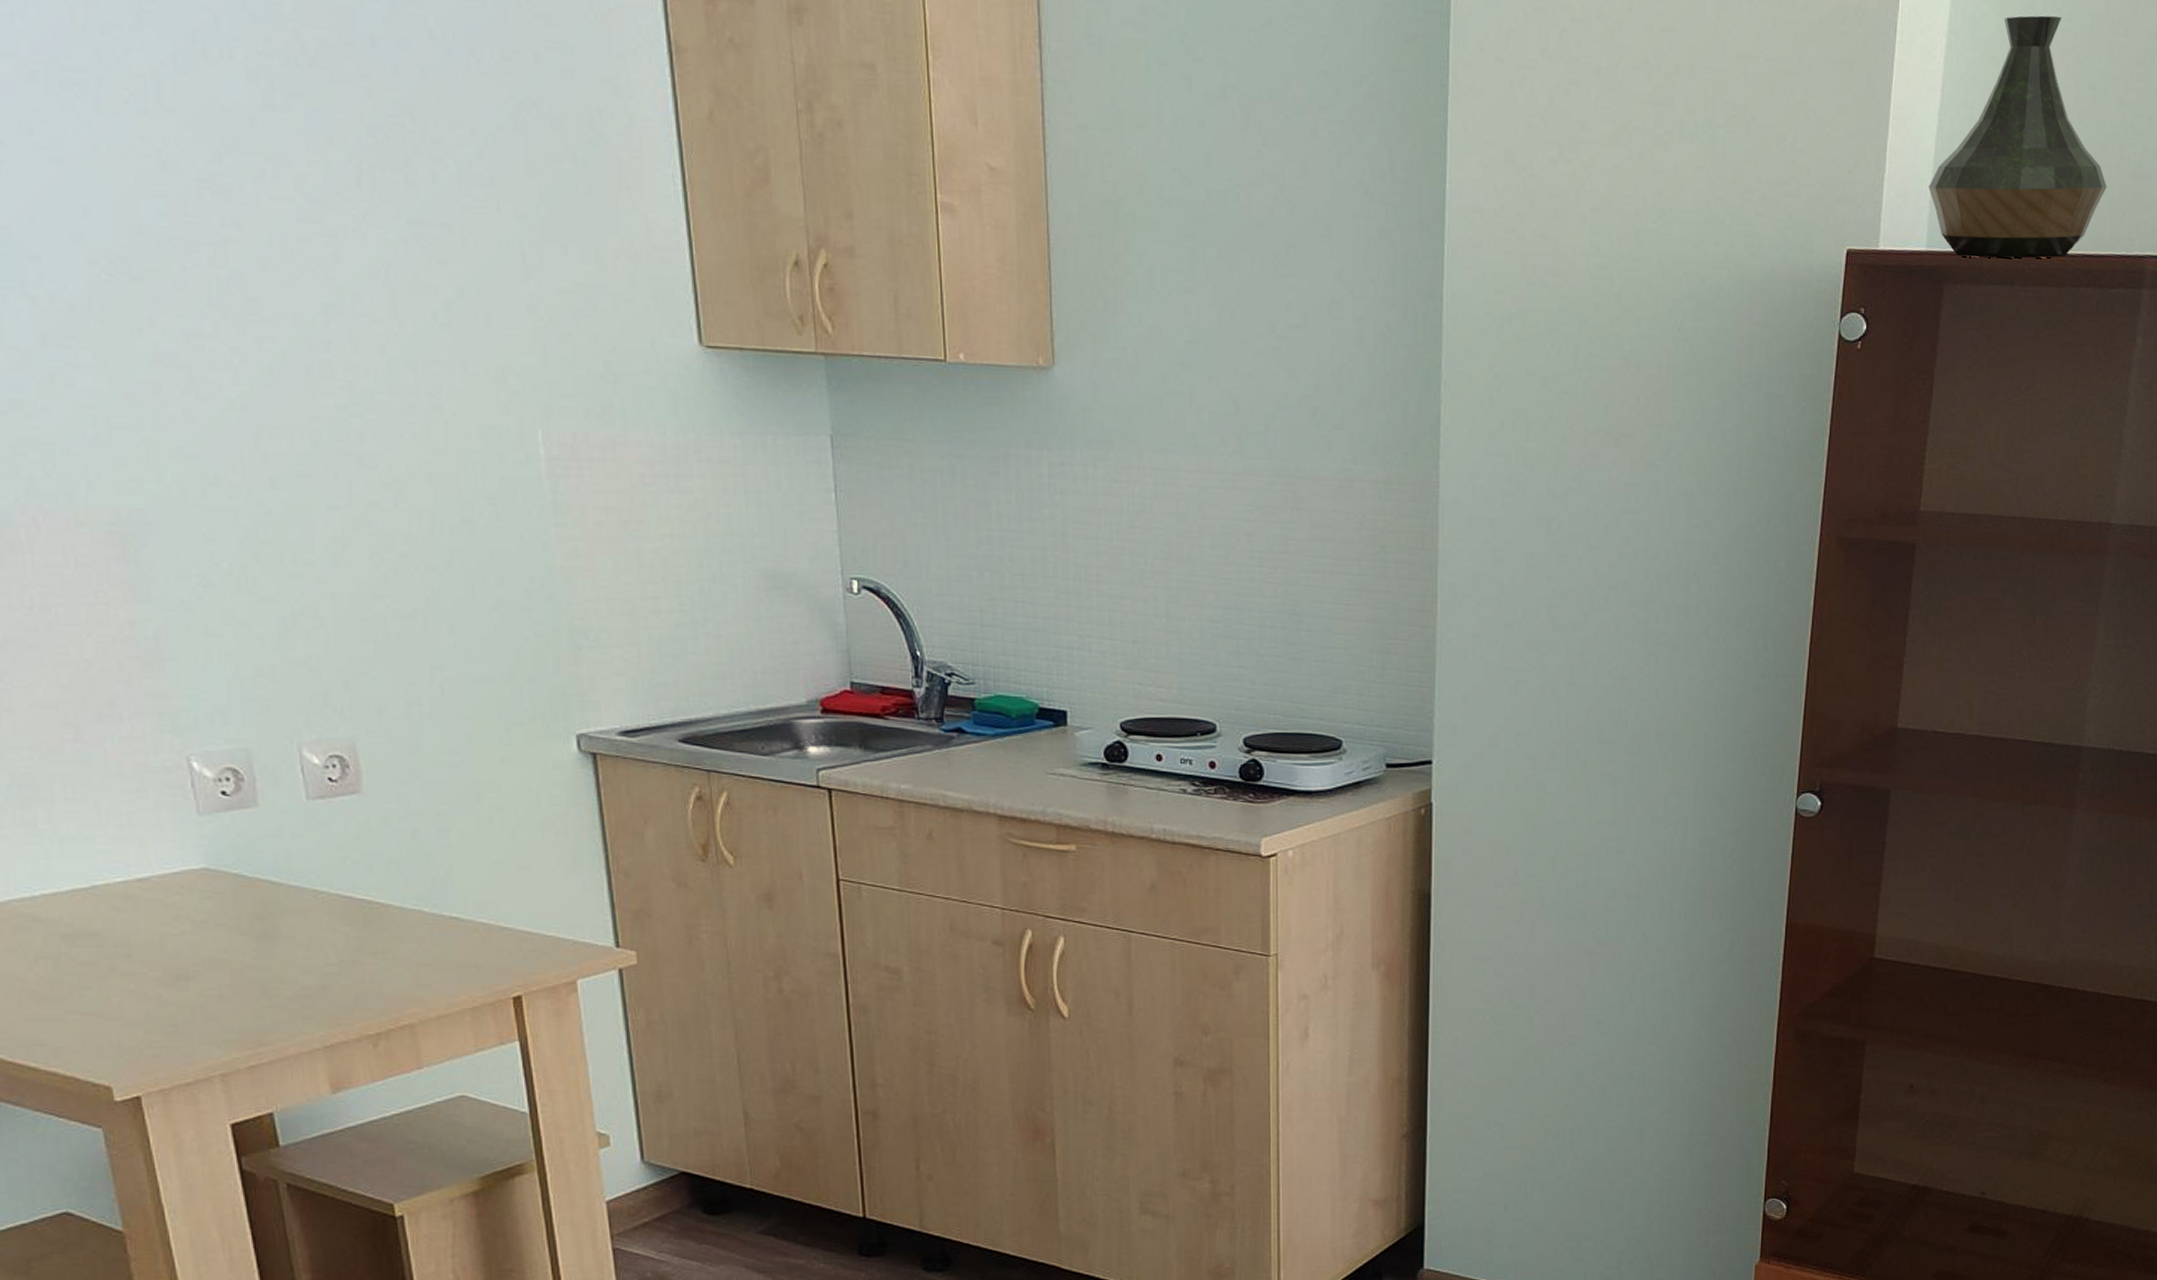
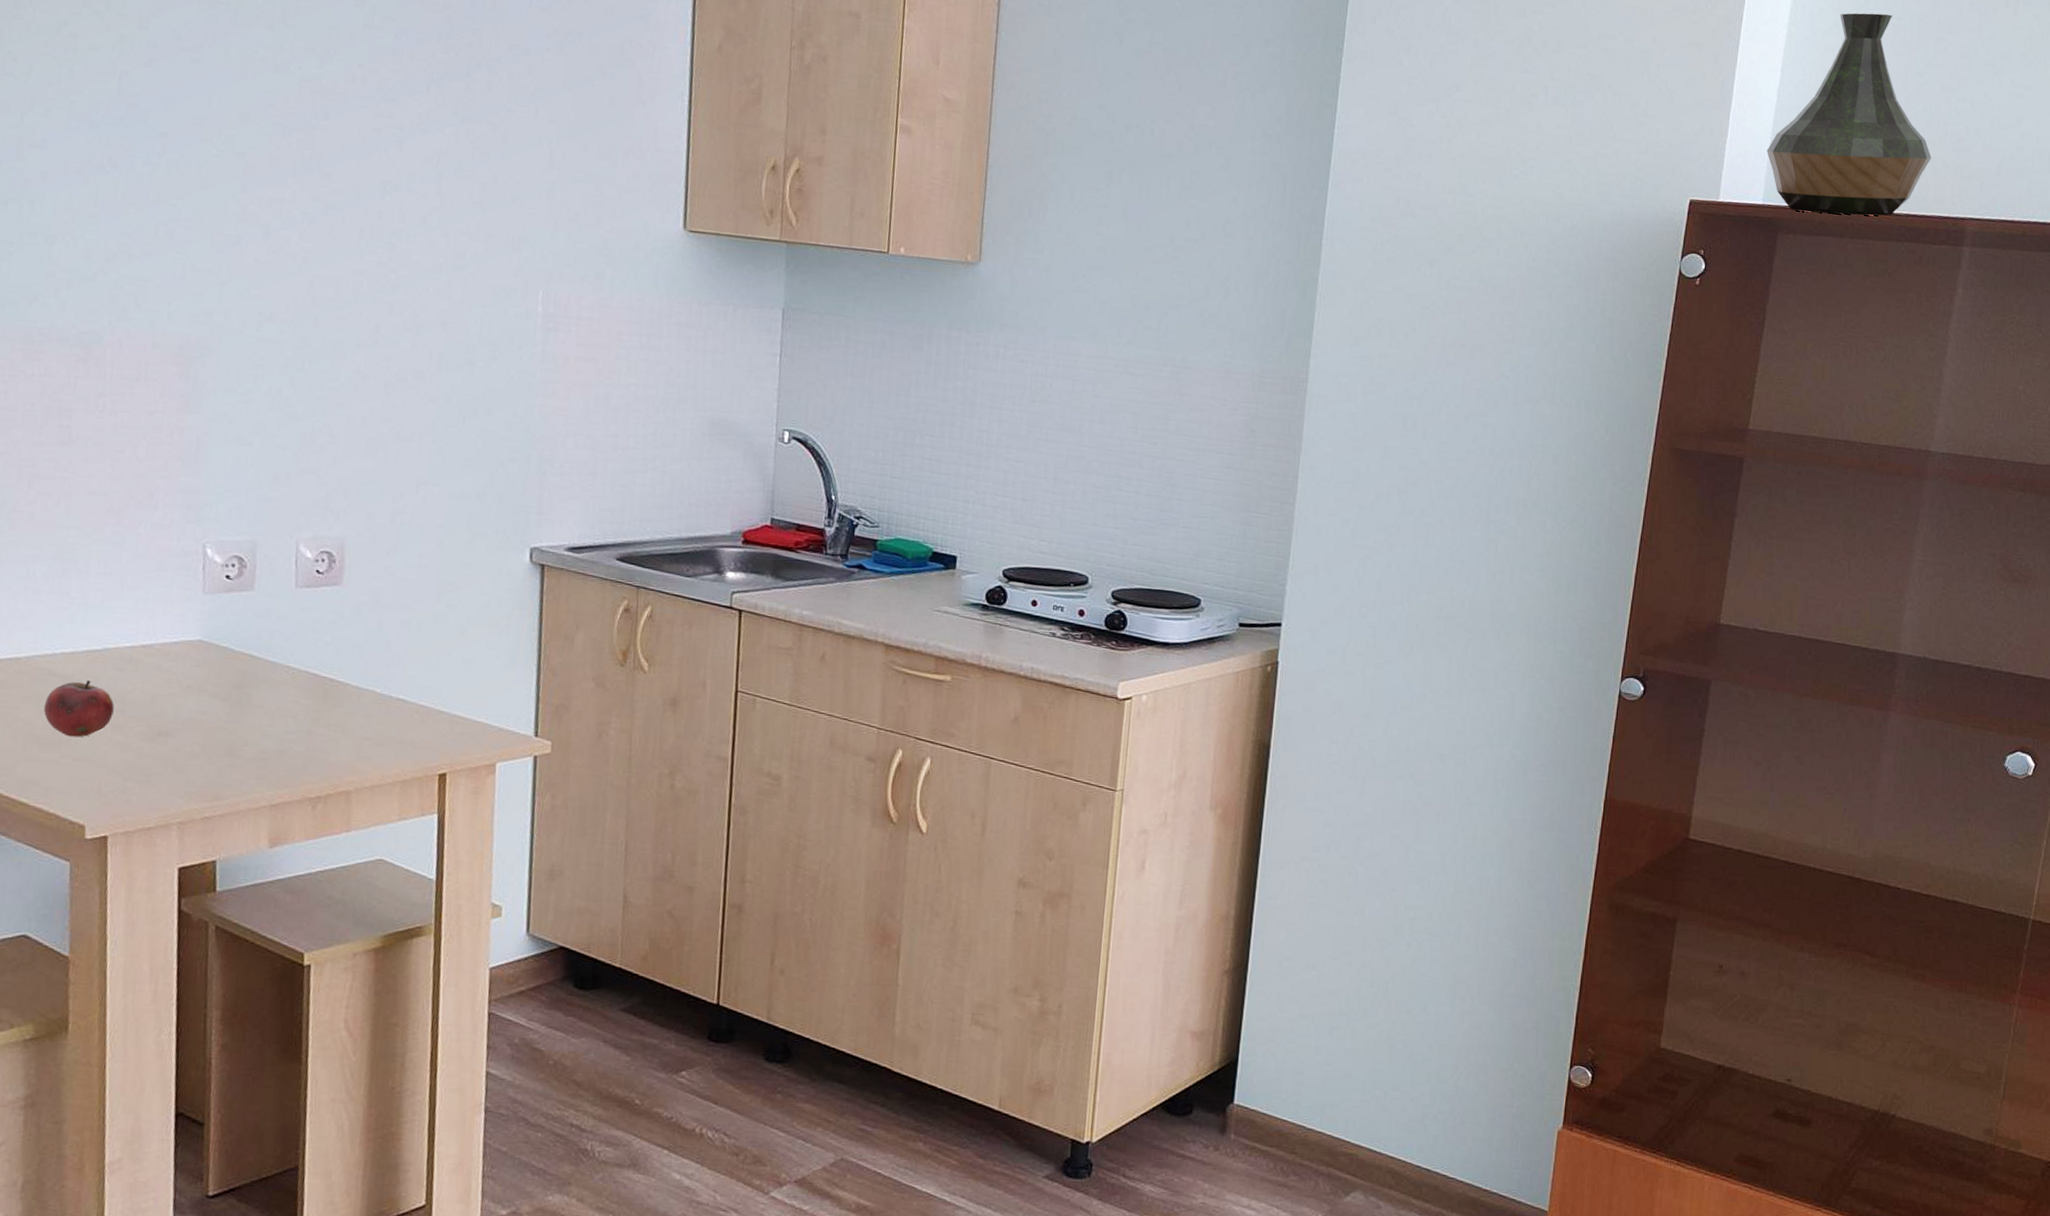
fruit: none [33,923,119,989] -> present [43,679,115,738]

